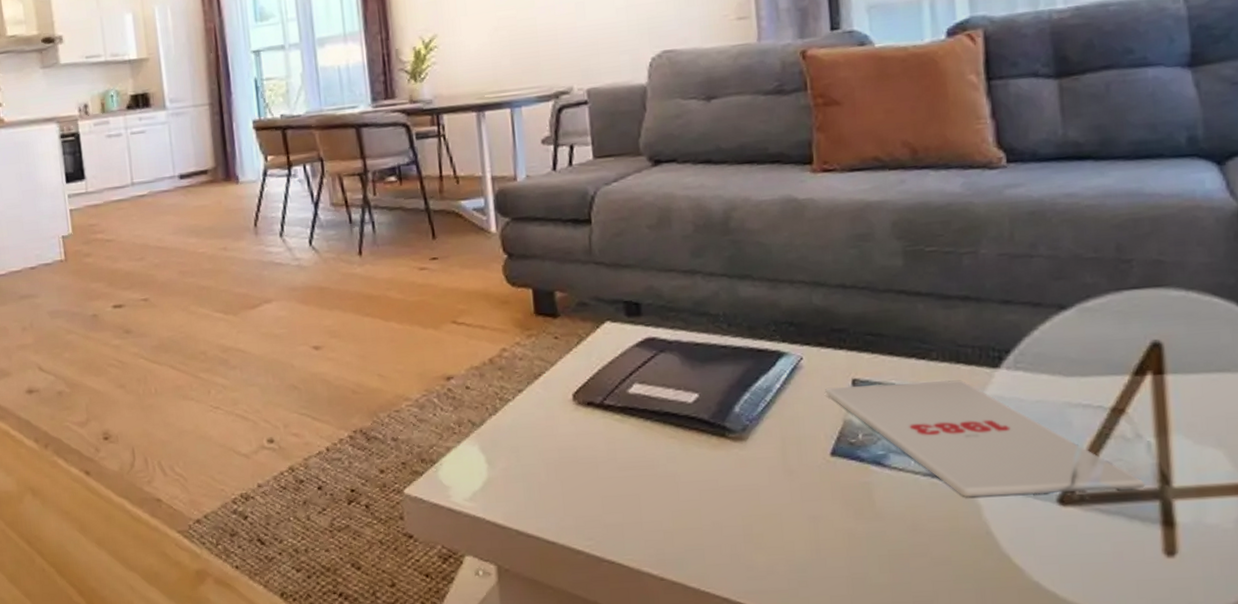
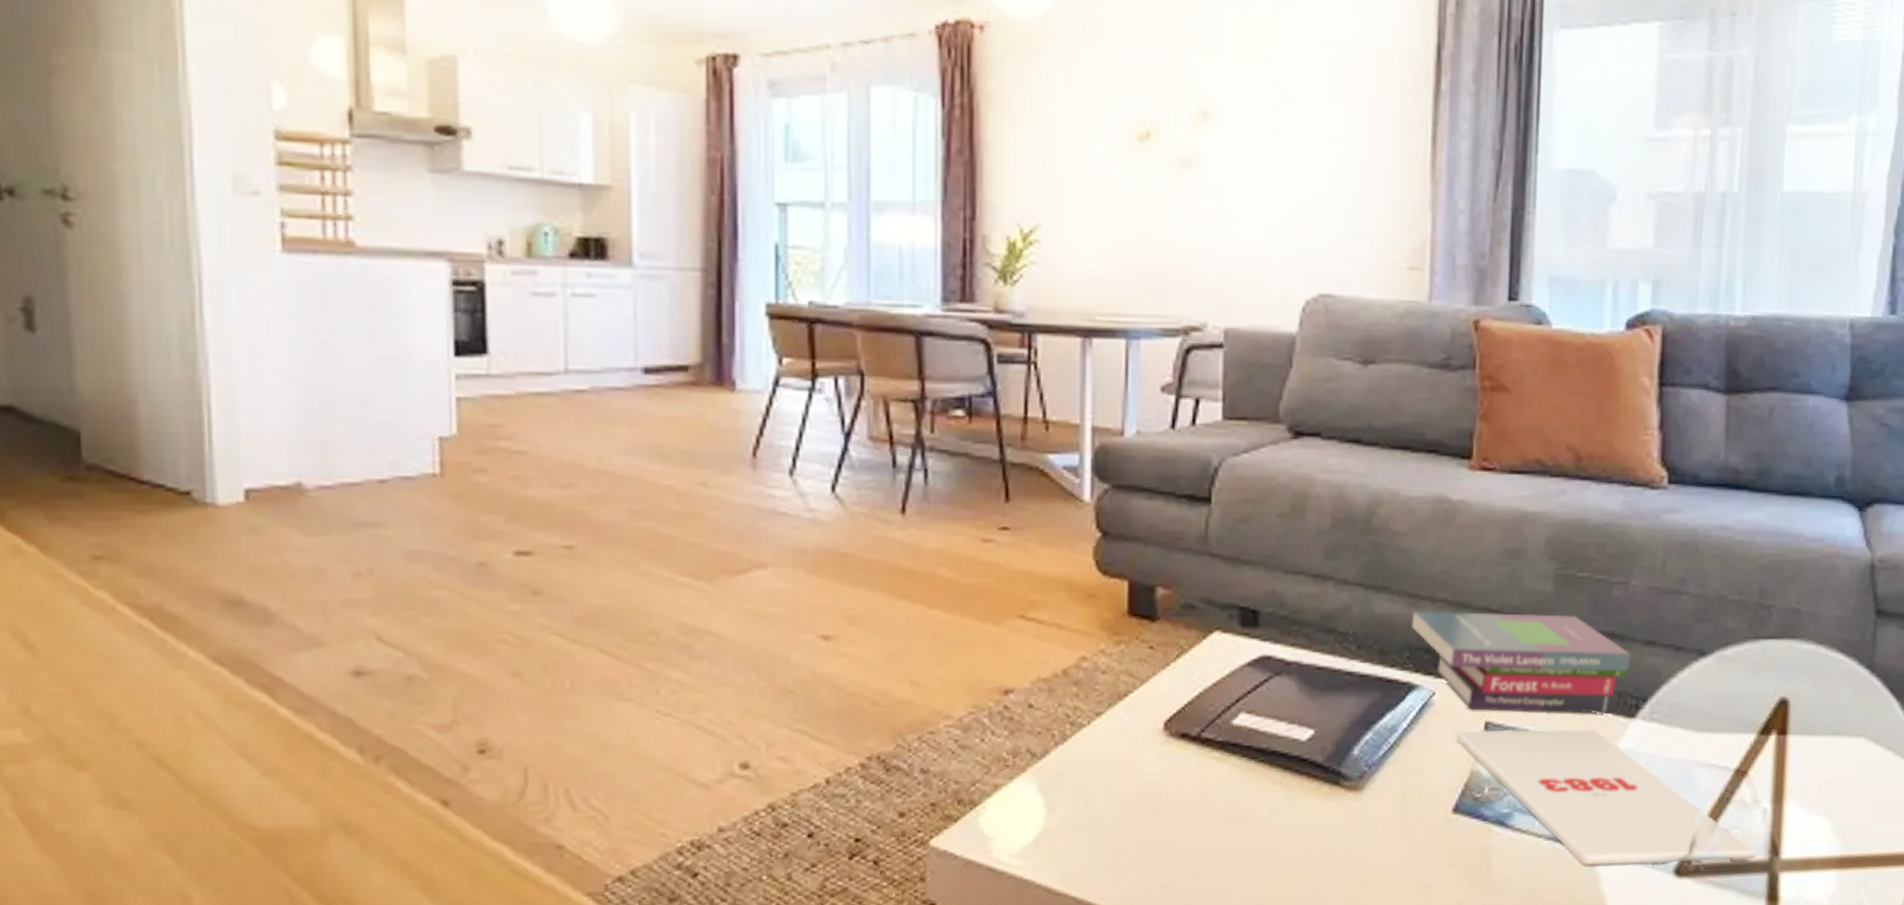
books: none [774,284,989,371] -> present [1411,611,1631,715]

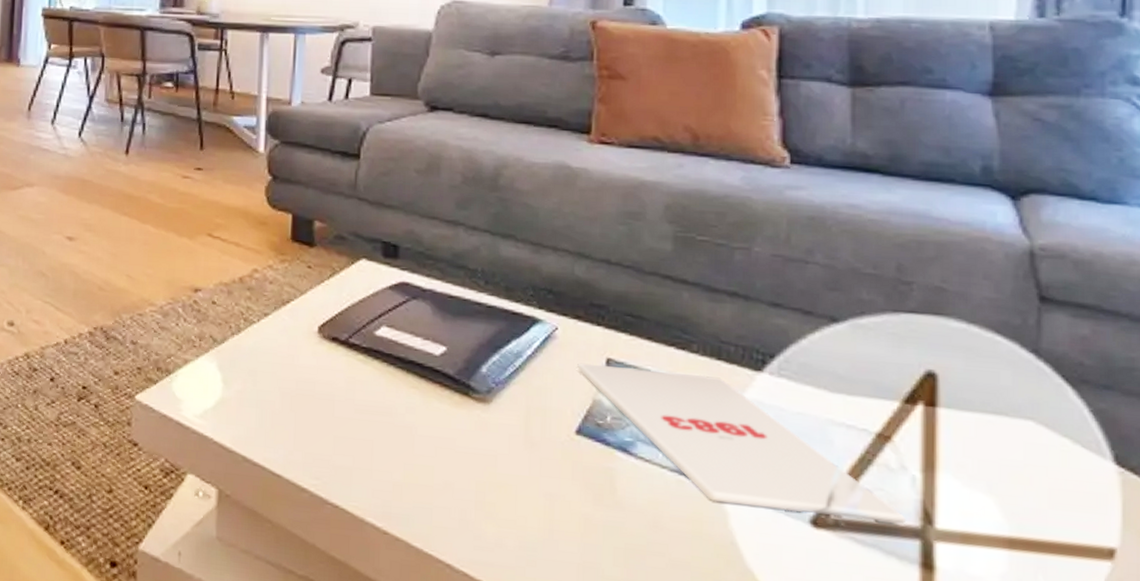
books: present [1411,611,1631,715] -> none [535,257,756,366]

